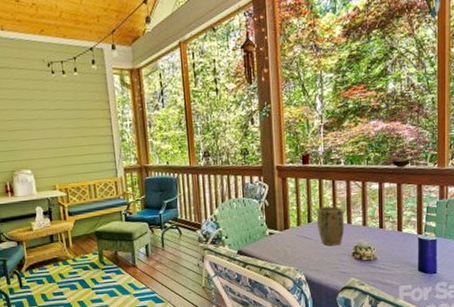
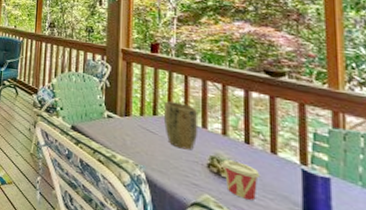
cup: none [363,244,391,273] -> present [221,159,261,201]

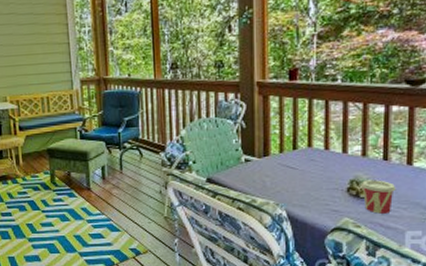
plant pot: present [163,101,198,150] -> none [303,131,339,179]

